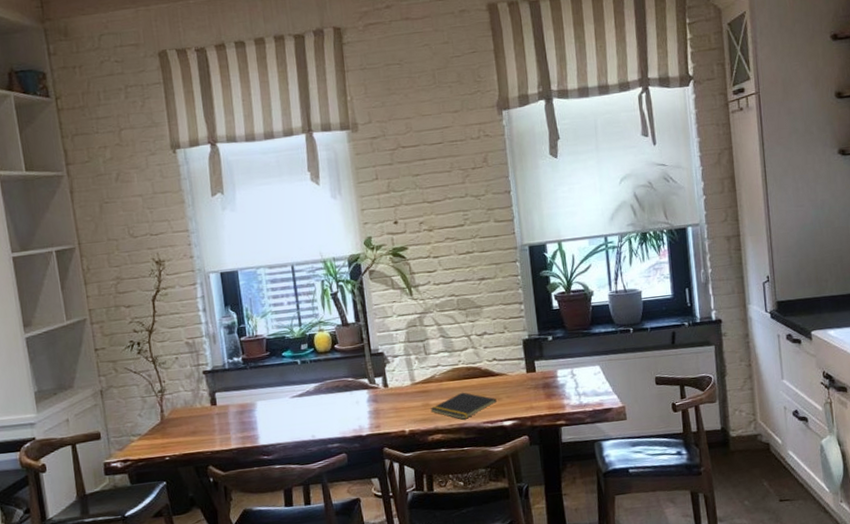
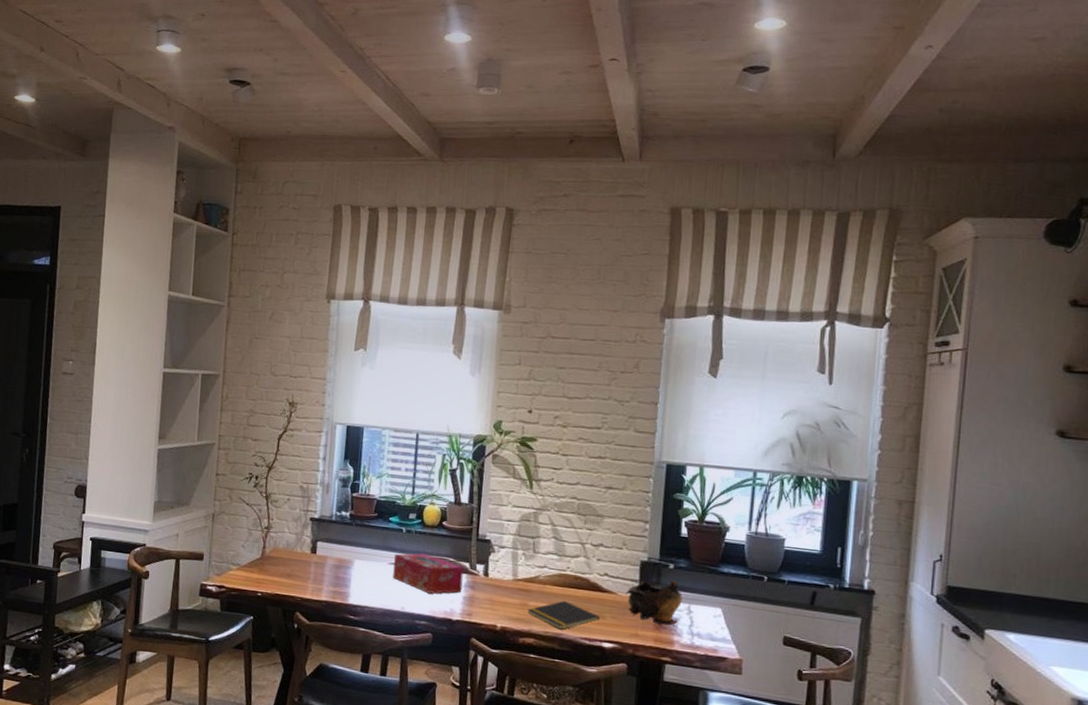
tissue box: none [295,379,366,416] -> present [393,553,464,594]
decorative bowl: none [515,351,565,394] -> present [625,581,682,626]

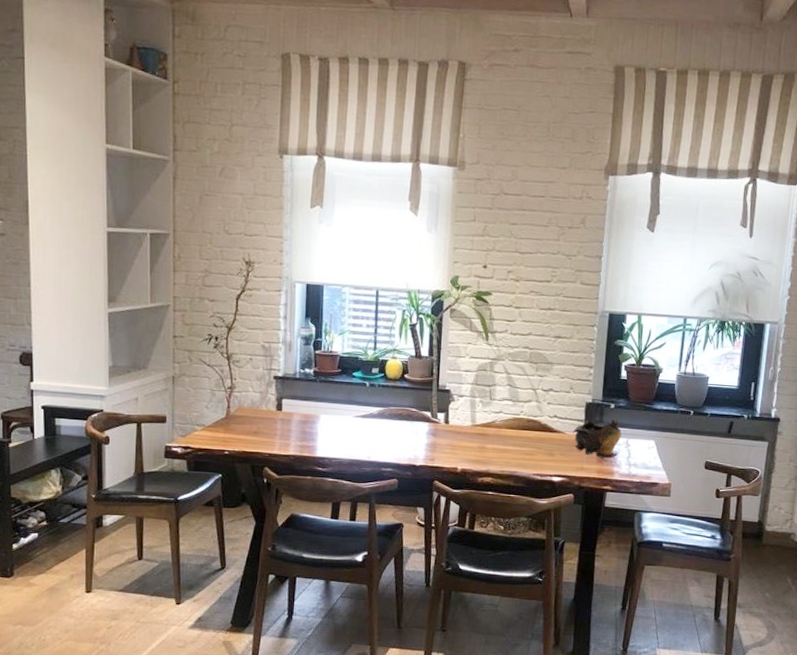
tissue box: present [393,553,464,594] -> none [358,405,426,443]
notepad: present [527,600,600,630] -> none [485,442,550,468]

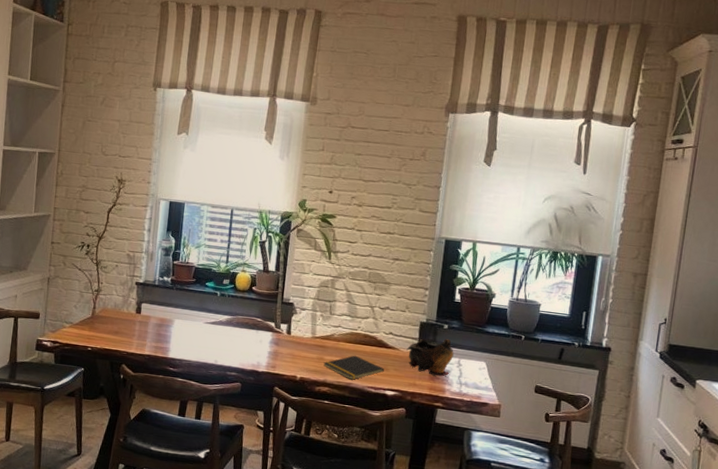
notepad: none [485,442,550,468] -> present [323,355,384,380]

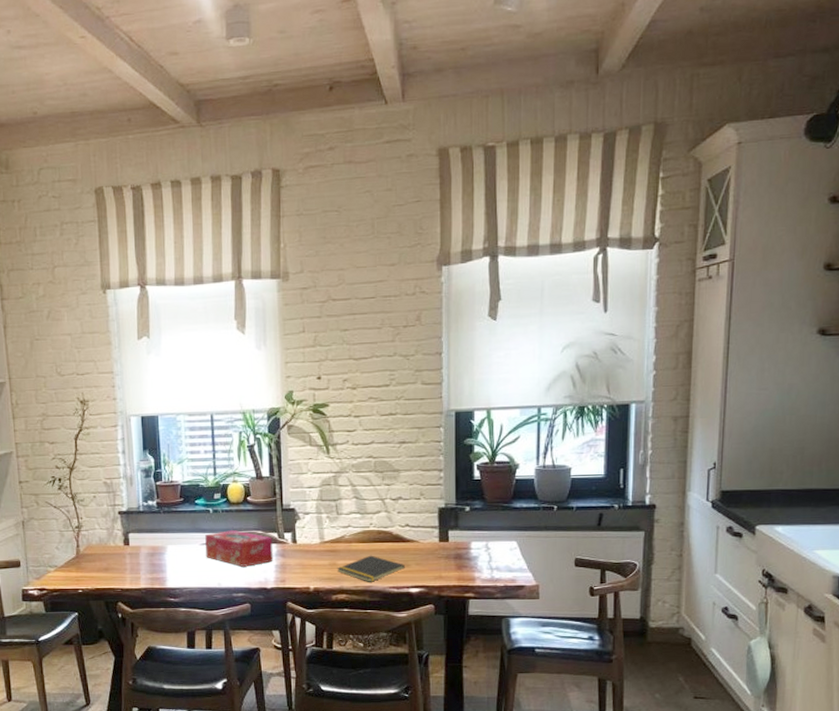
tissue box: none [208,314,270,349] -> present [205,530,273,567]
decorative bowl: present [406,339,454,377] -> none [427,522,480,565]

